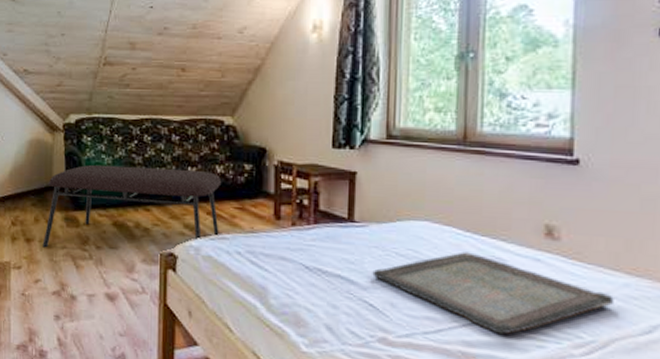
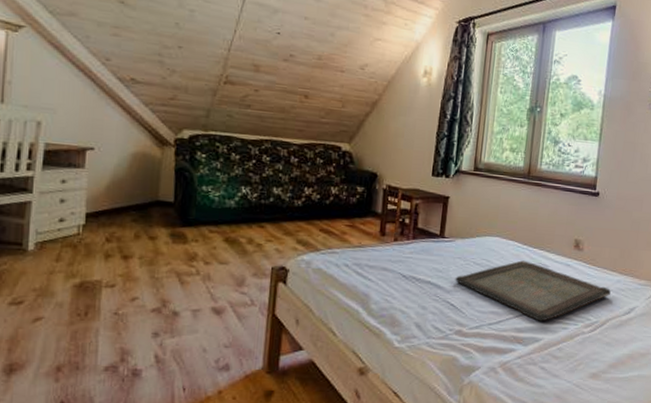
coffee table: present [42,164,222,248] -> none [142,181,336,265]

